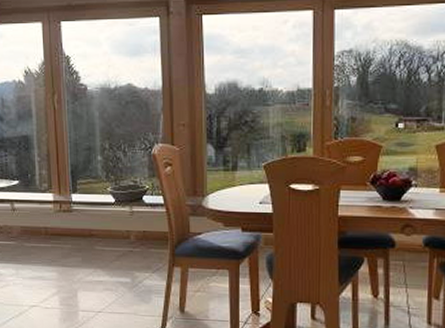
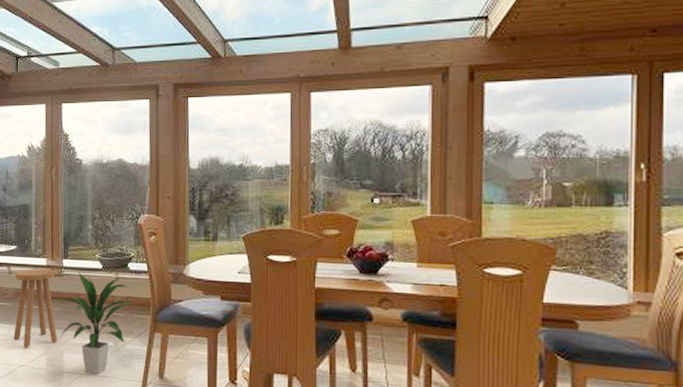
stool: none [20,204,71,288] -> present [14,268,58,348]
indoor plant: none [67,206,147,311] -> present [57,272,131,374]

